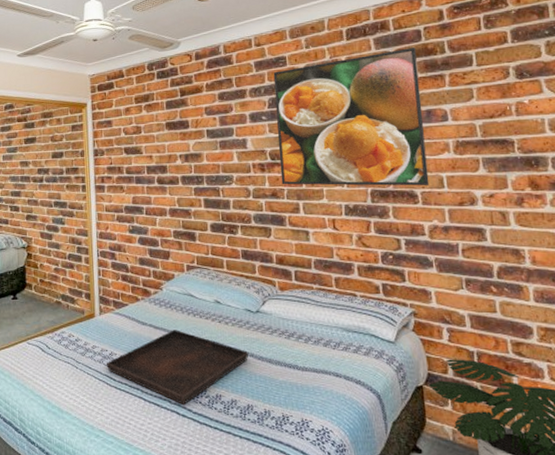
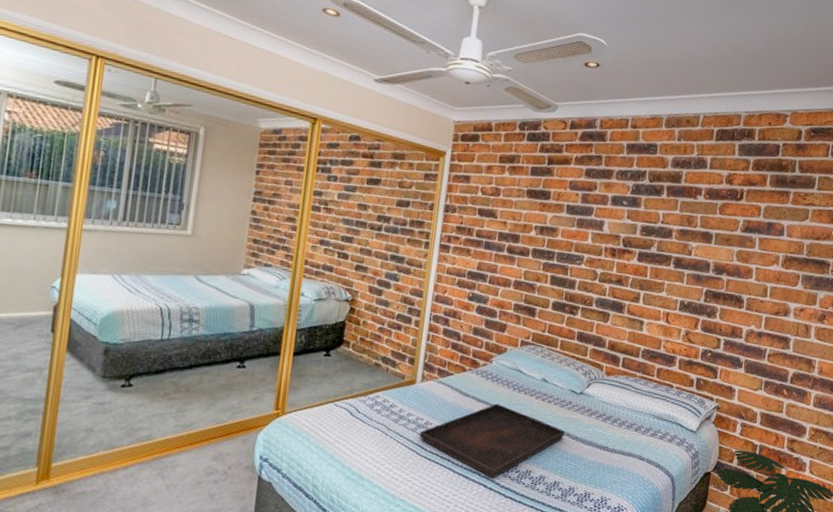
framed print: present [273,47,430,186] -> none [628,157,772,293]

